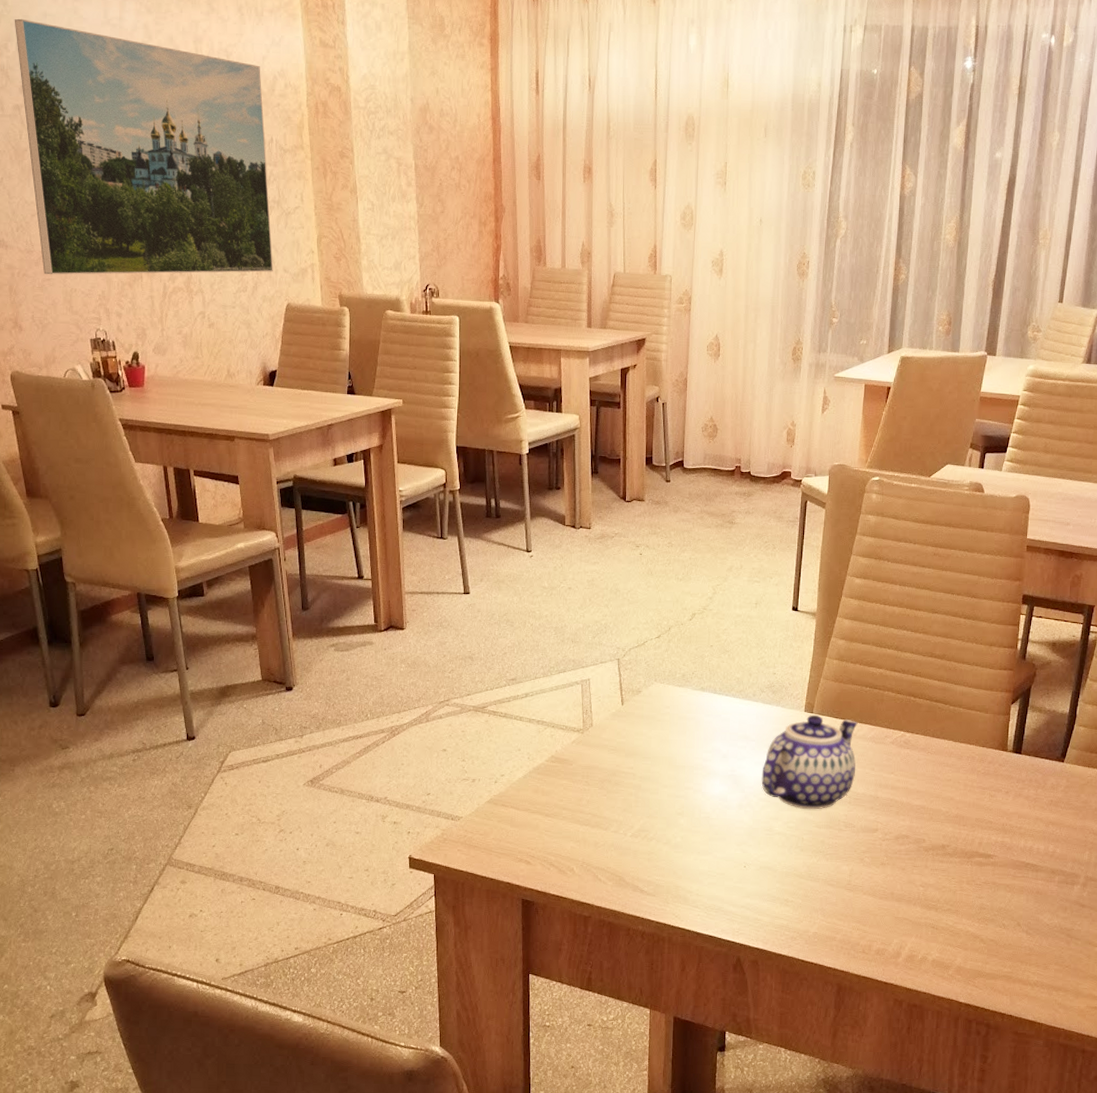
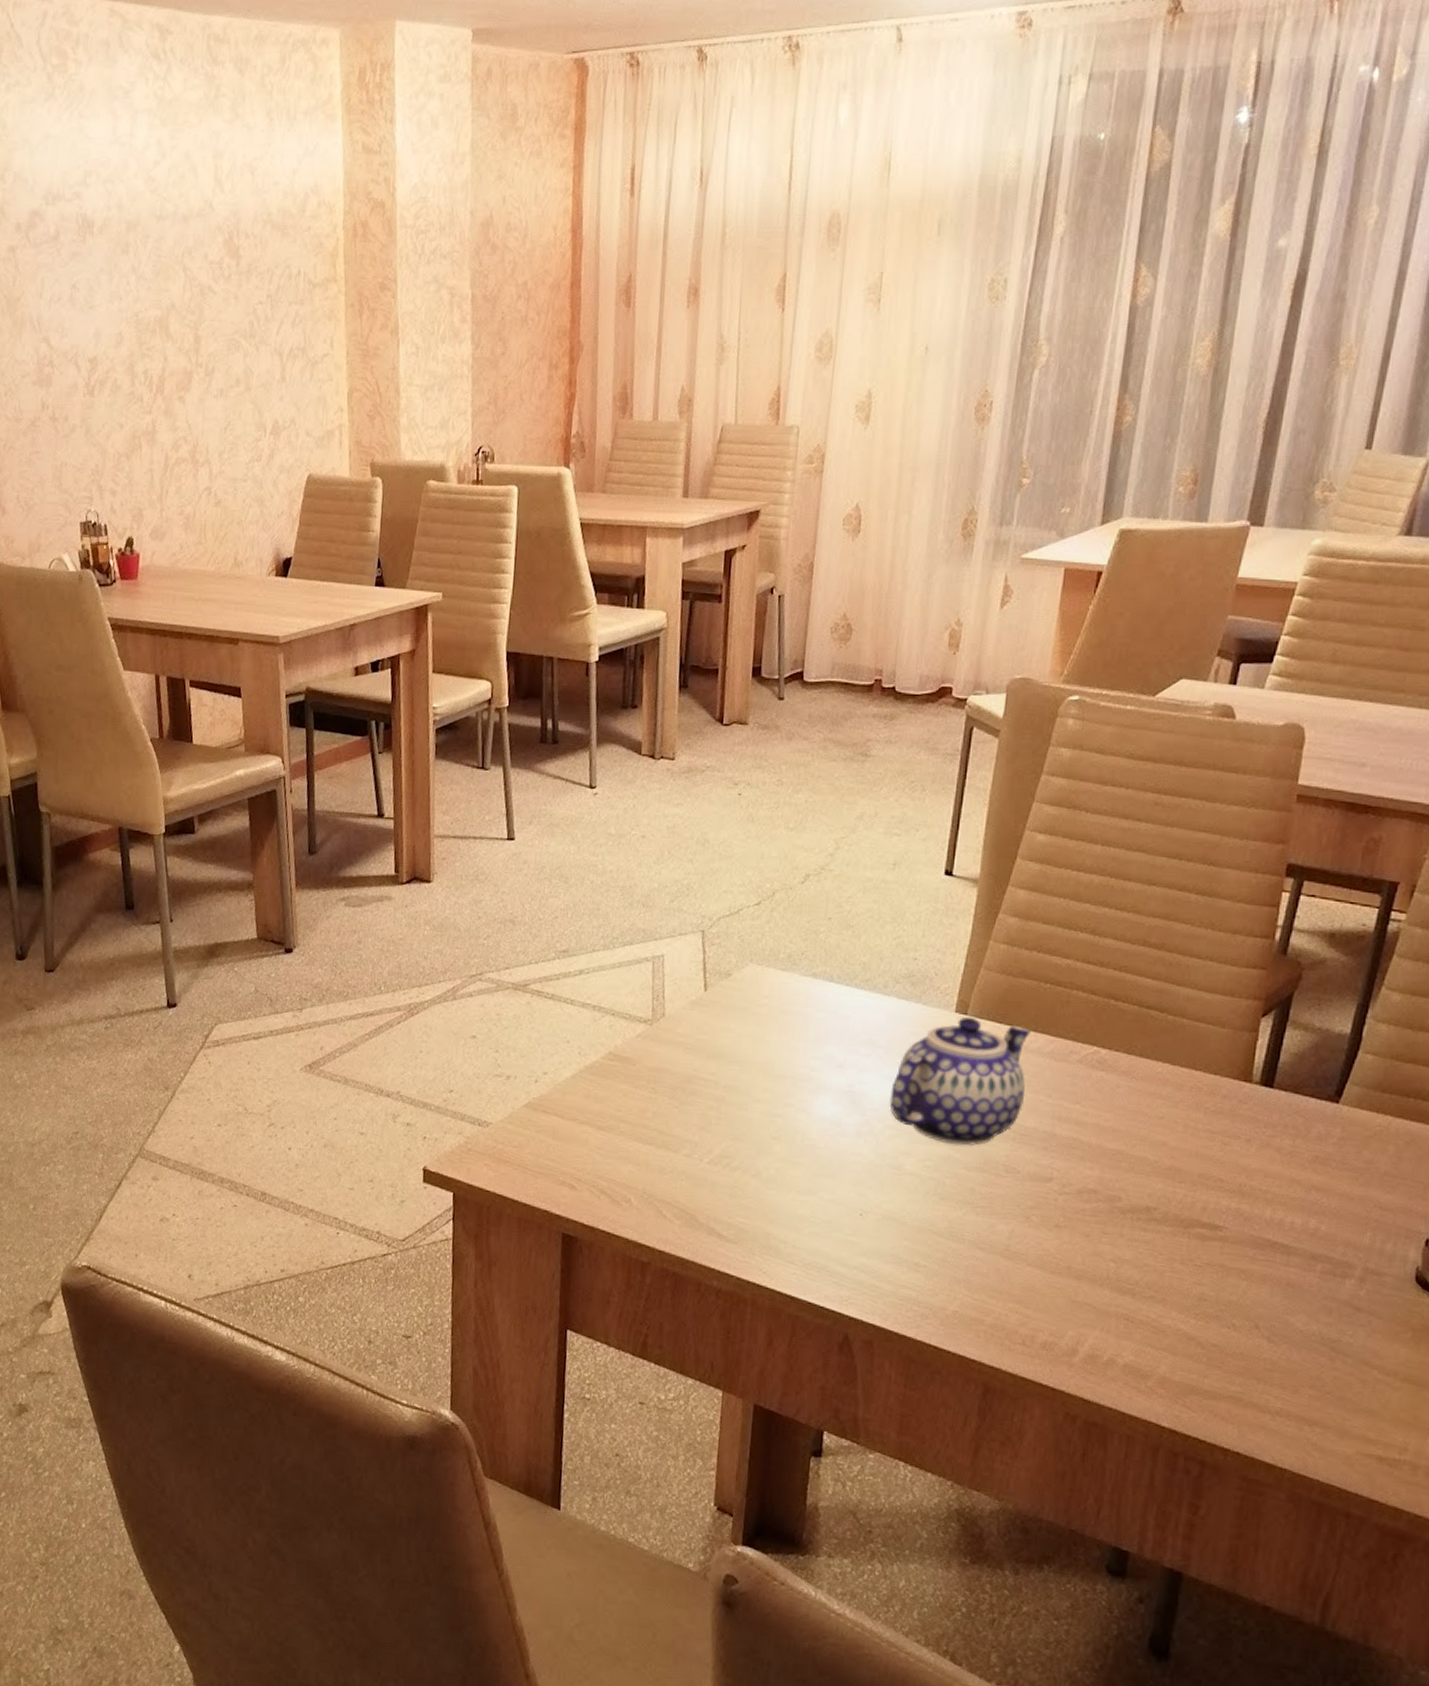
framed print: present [14,18,273,275] -> none [12,143,294,447]

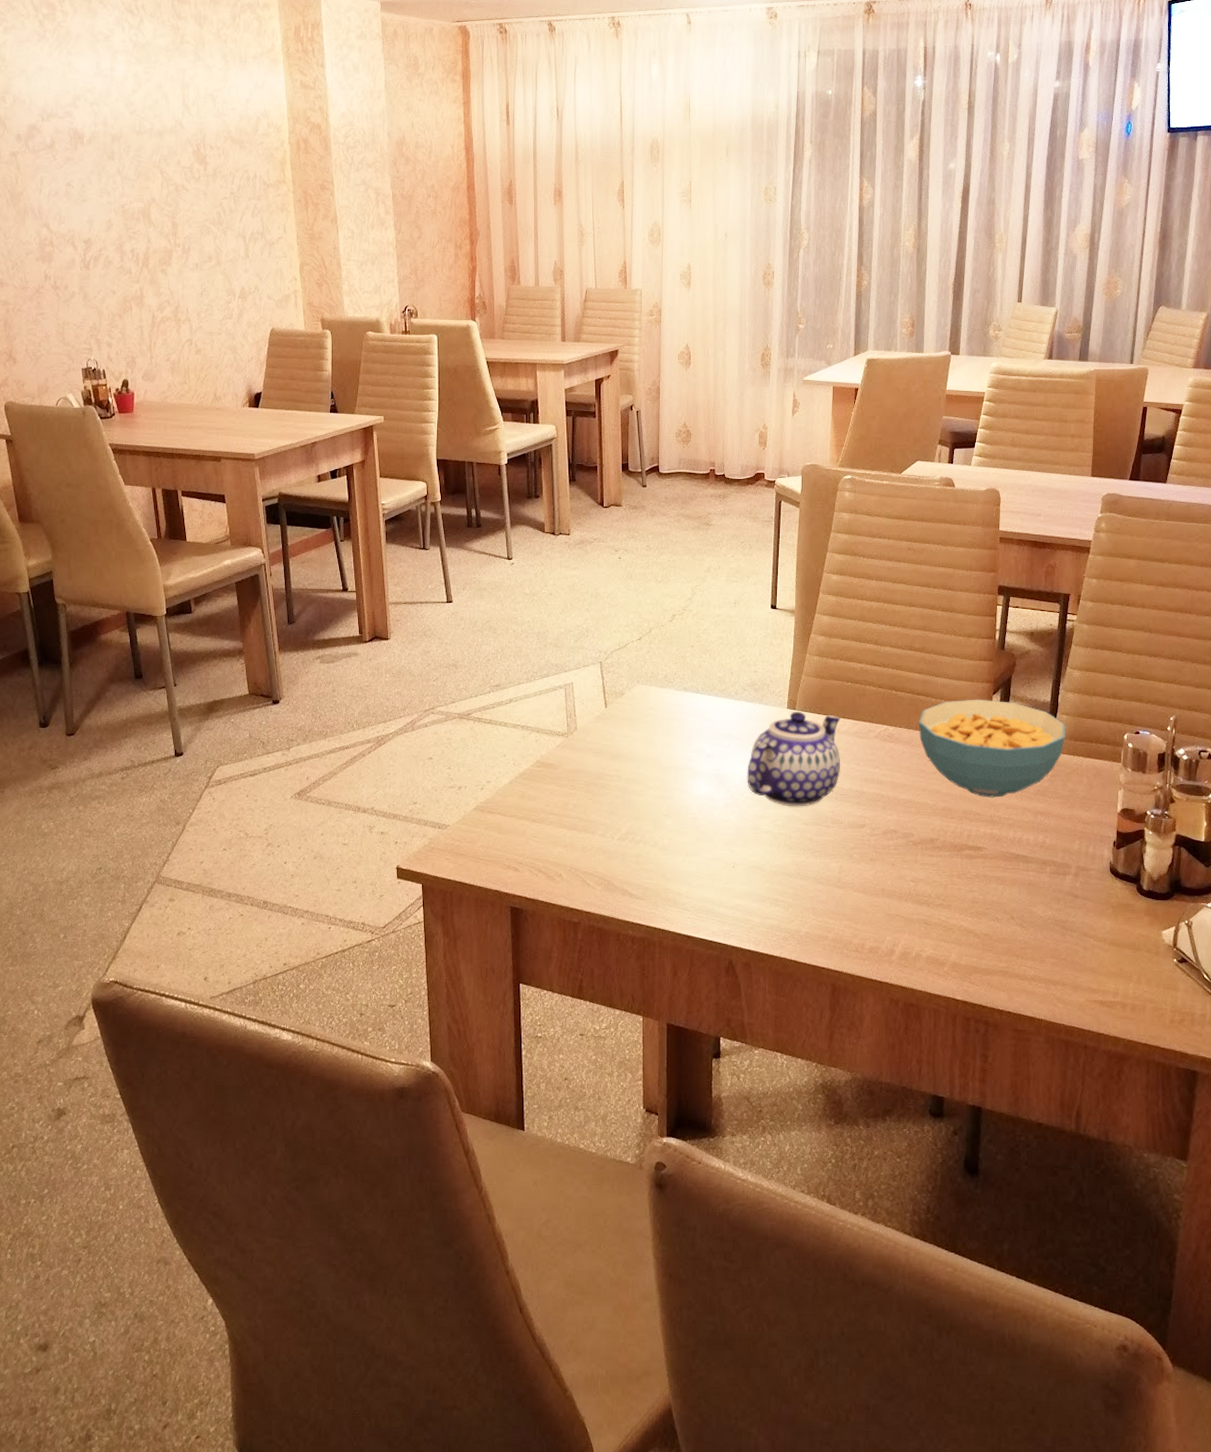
cereal bowl: none [1144,1020,1371,1161] -> present [919,699,1066,798]

